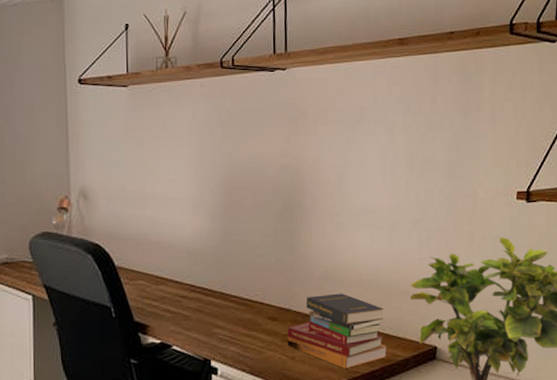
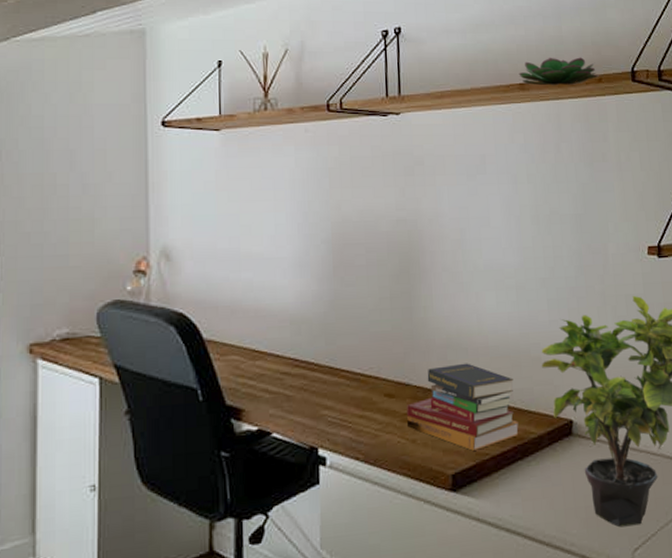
succulent plant: none [398,12,477,40] -> present [518,57,599,86]

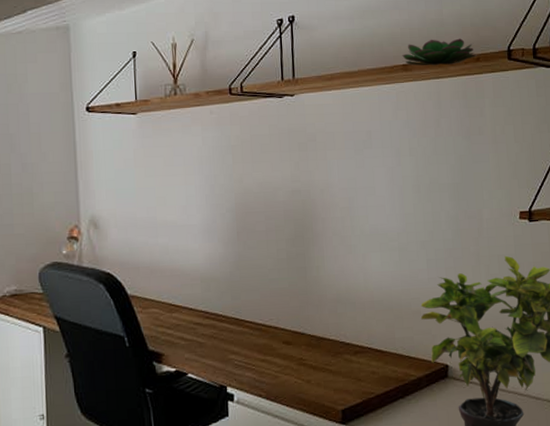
books: present [406,363,519,451] -> none [302,315,401,390]

